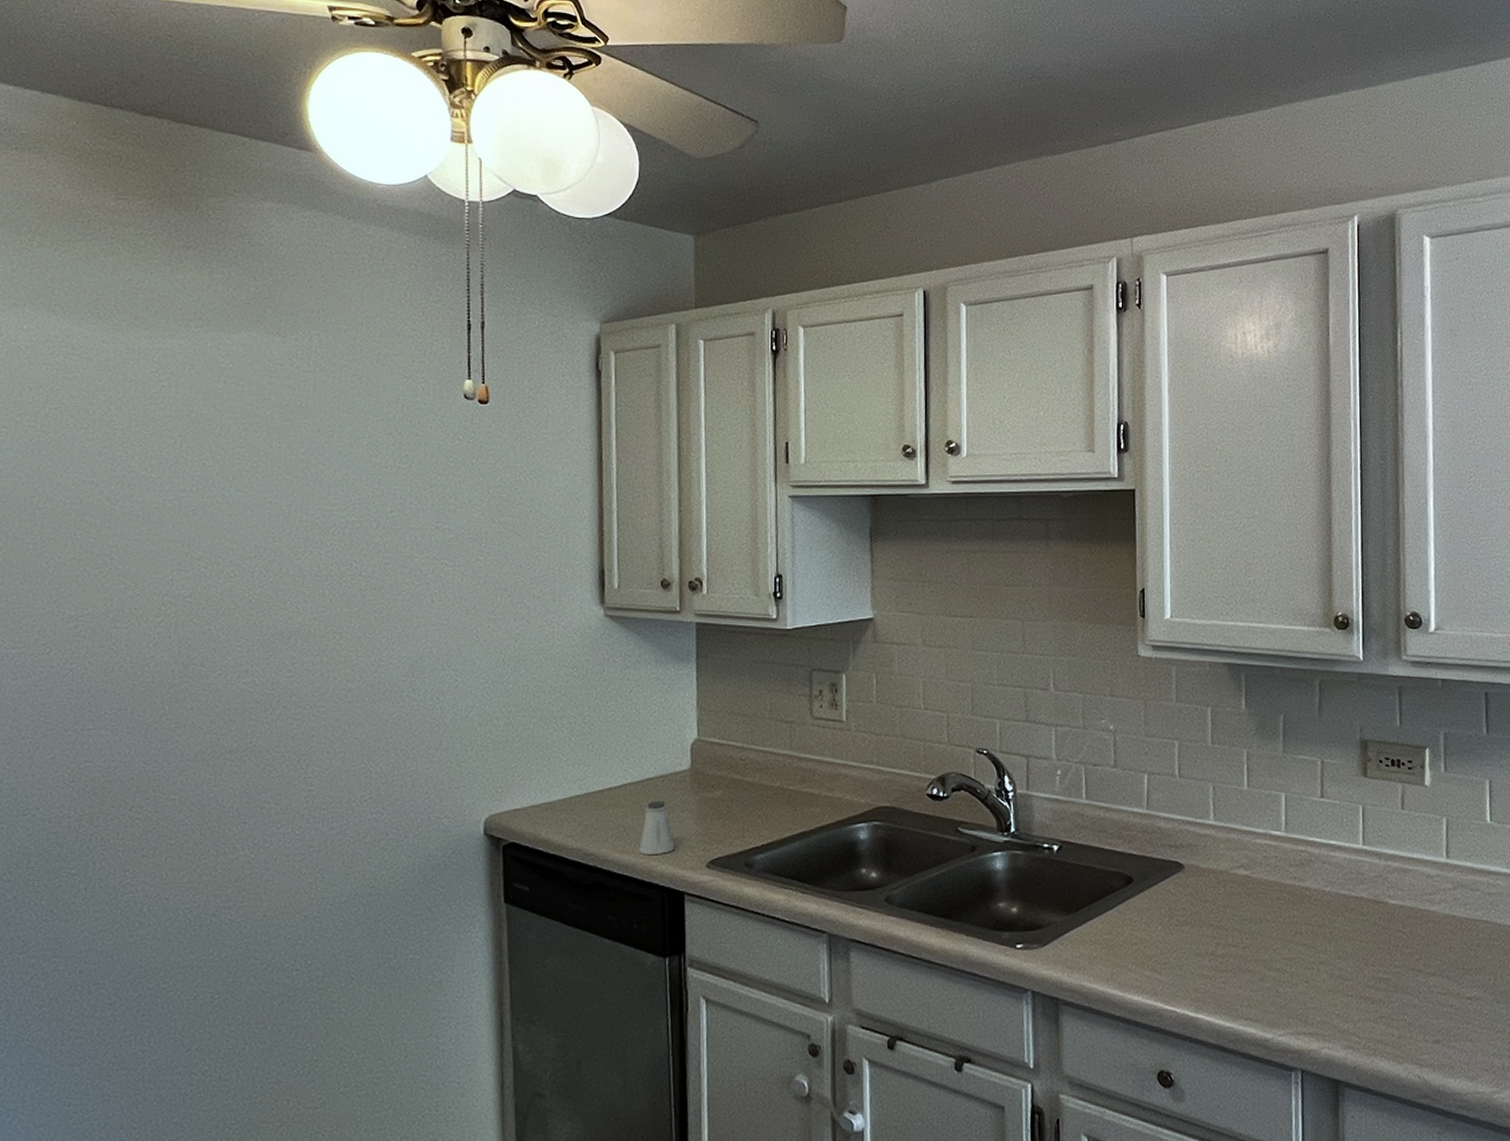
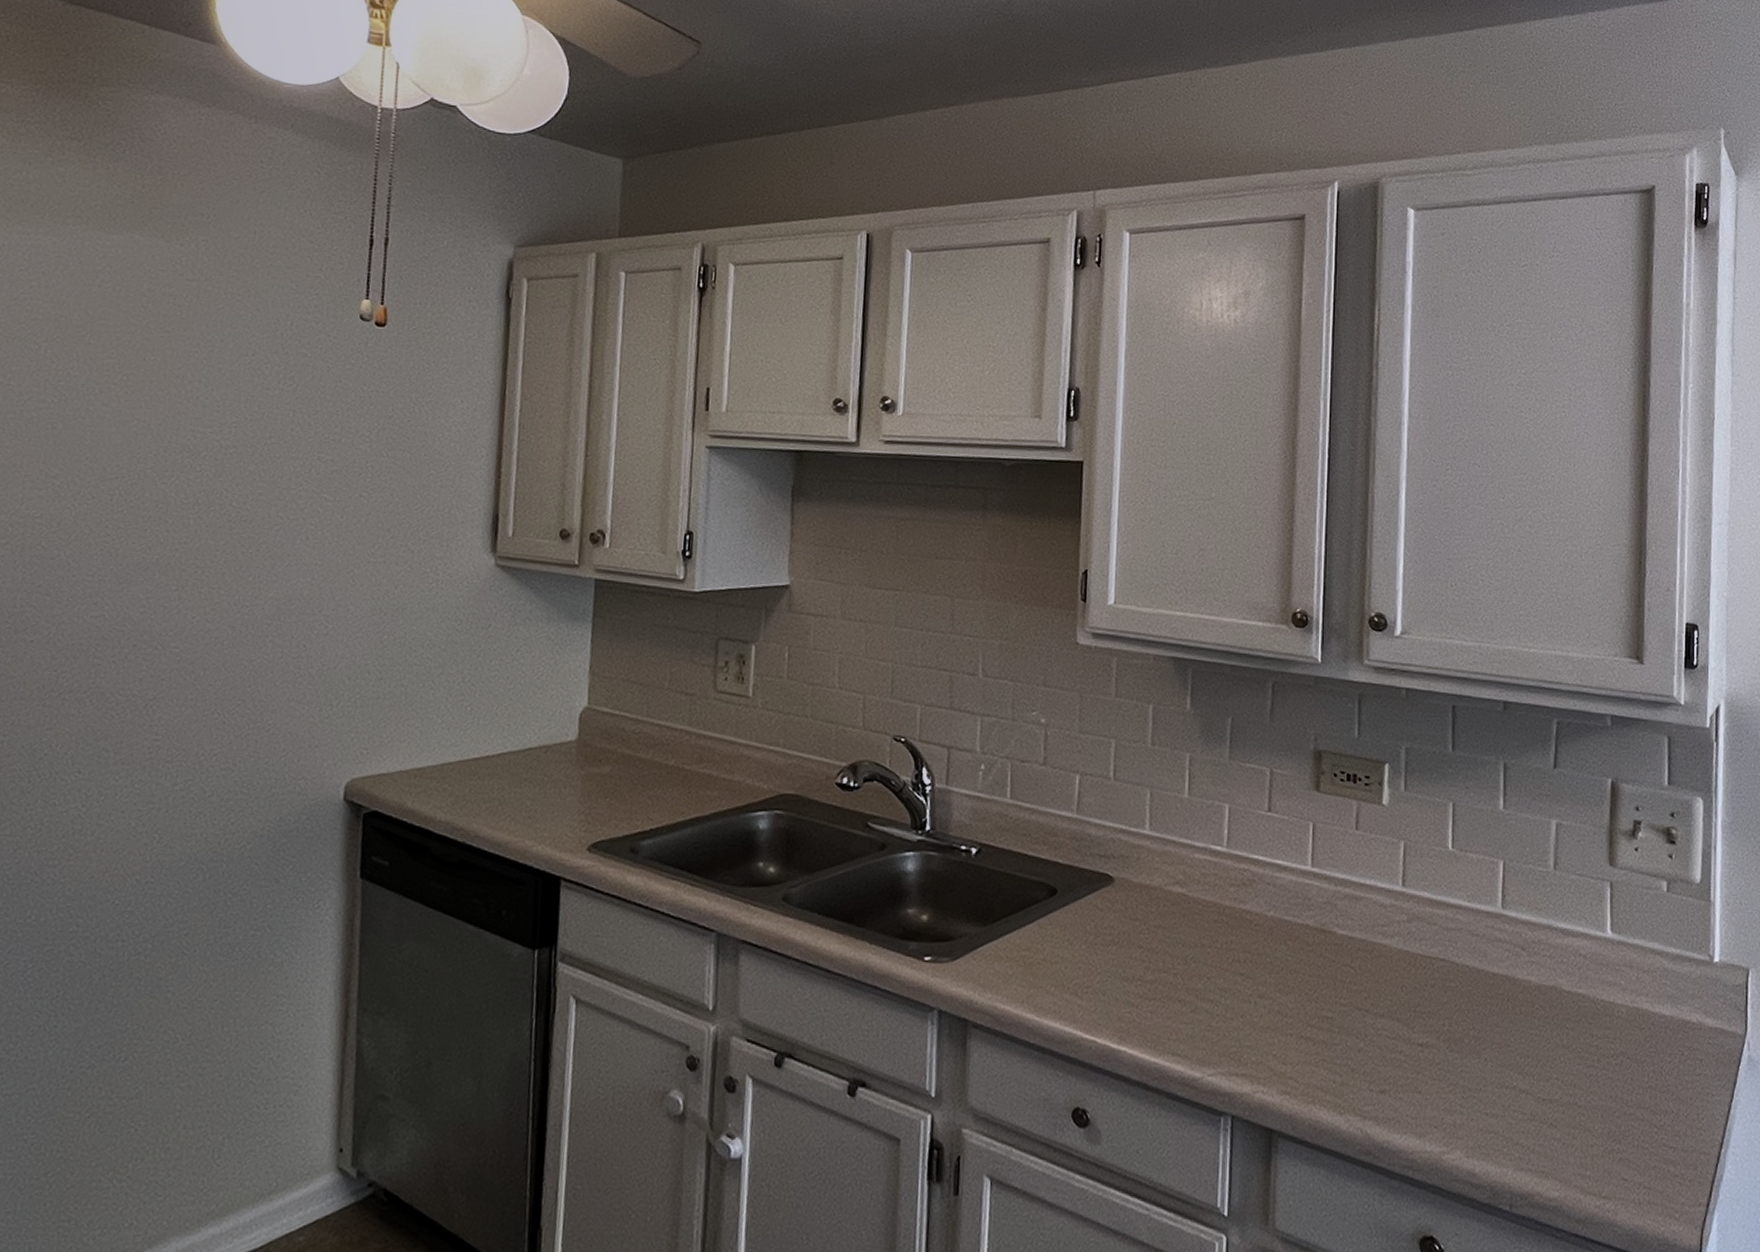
saltshaker: present [639,800,675,854] -> none [514,773,554,833]

